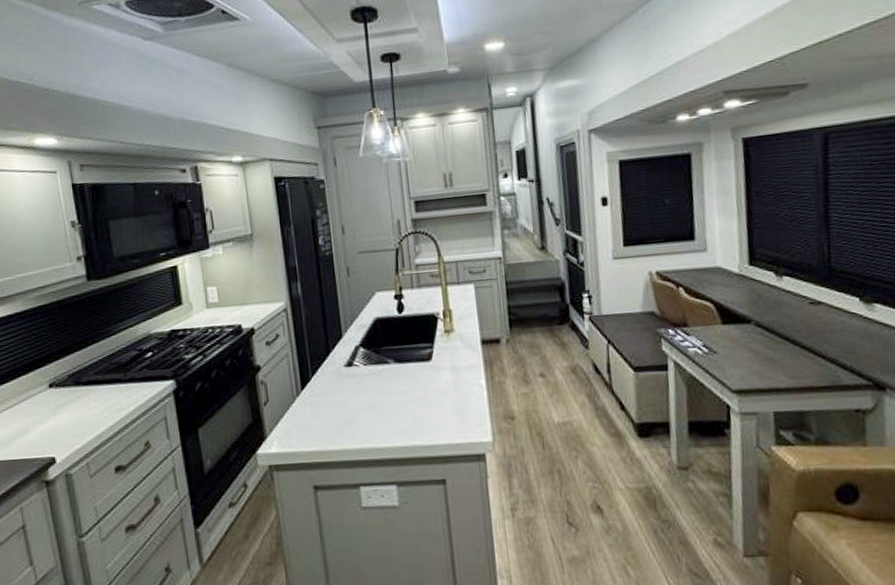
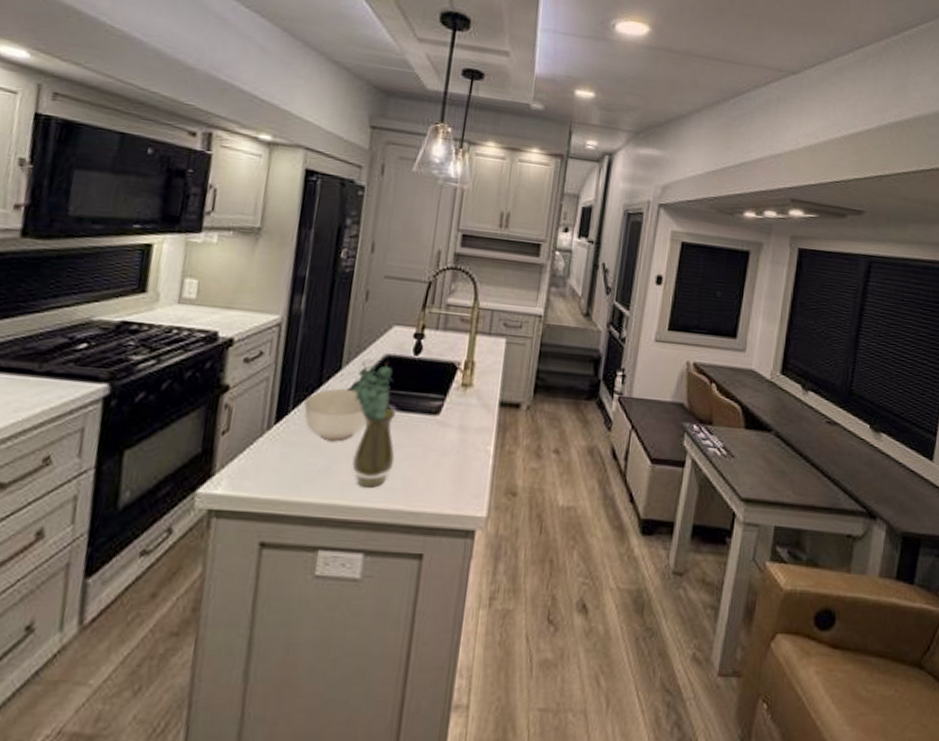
bowl: none [321,351,373,396] -> present [304,388,367,441]
vase: none [355,324,404,431] -> present [352,362,396,488]

